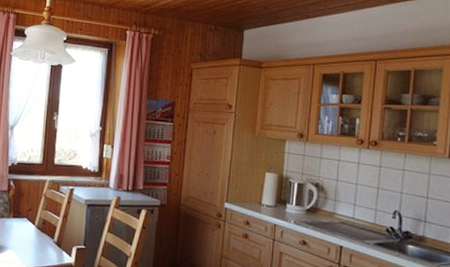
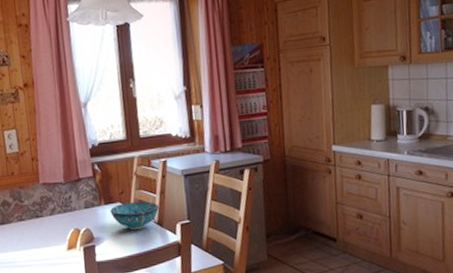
bowl: none [17,219,60,246] -> present [110,201,159,230]

